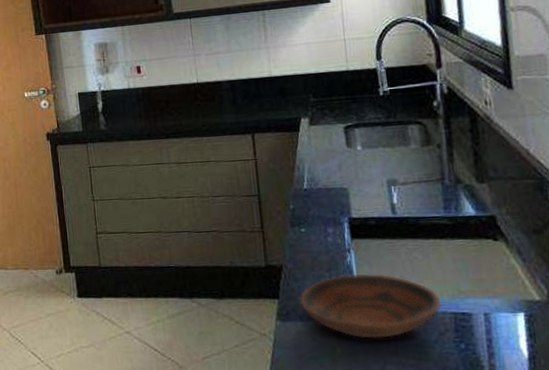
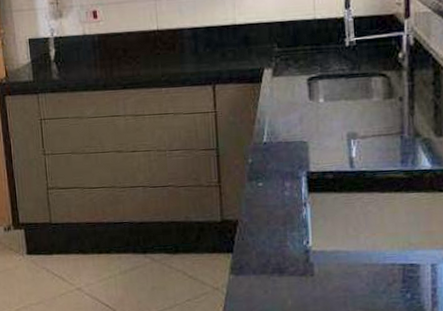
bowl: present [299,273,442,339] -> none [253,227,392,291]

